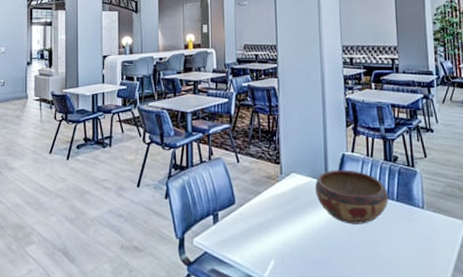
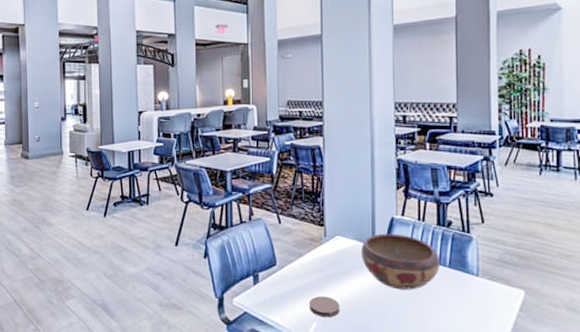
coaster: none [267,233,297,255] -> present [310,296,340,318]

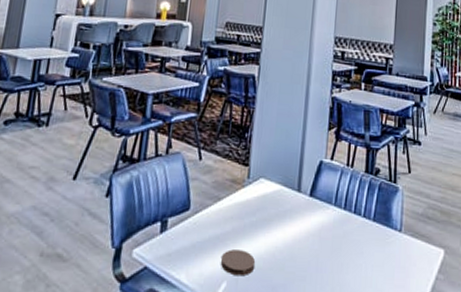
decorative bowl: present [360,233,440,290] -> none [284,178,365,245]

